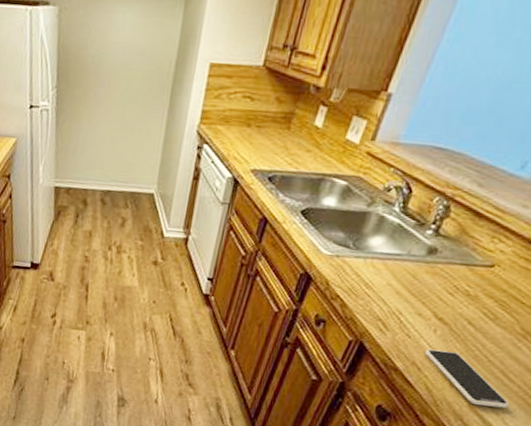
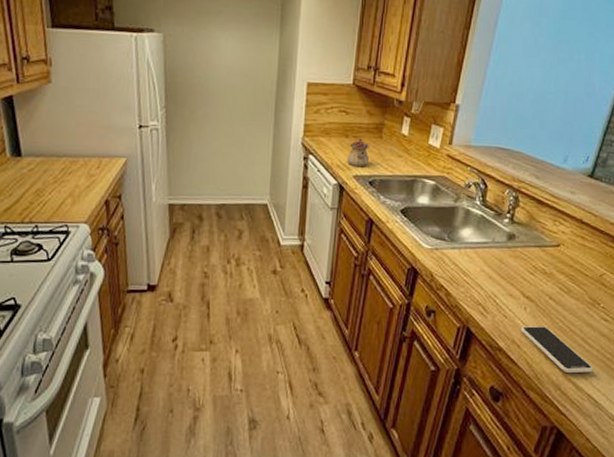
teapot: none [246,128,274,161] -> present [347,138,370,167]

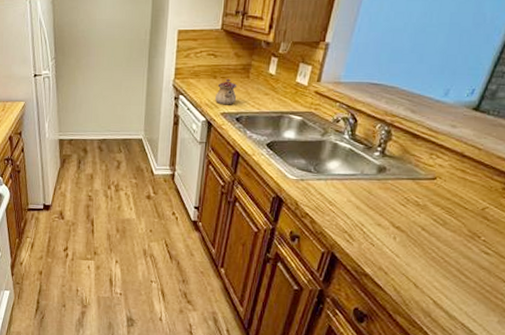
smartphone: present [520,326,593,374] -> none [388,254,470,303]

